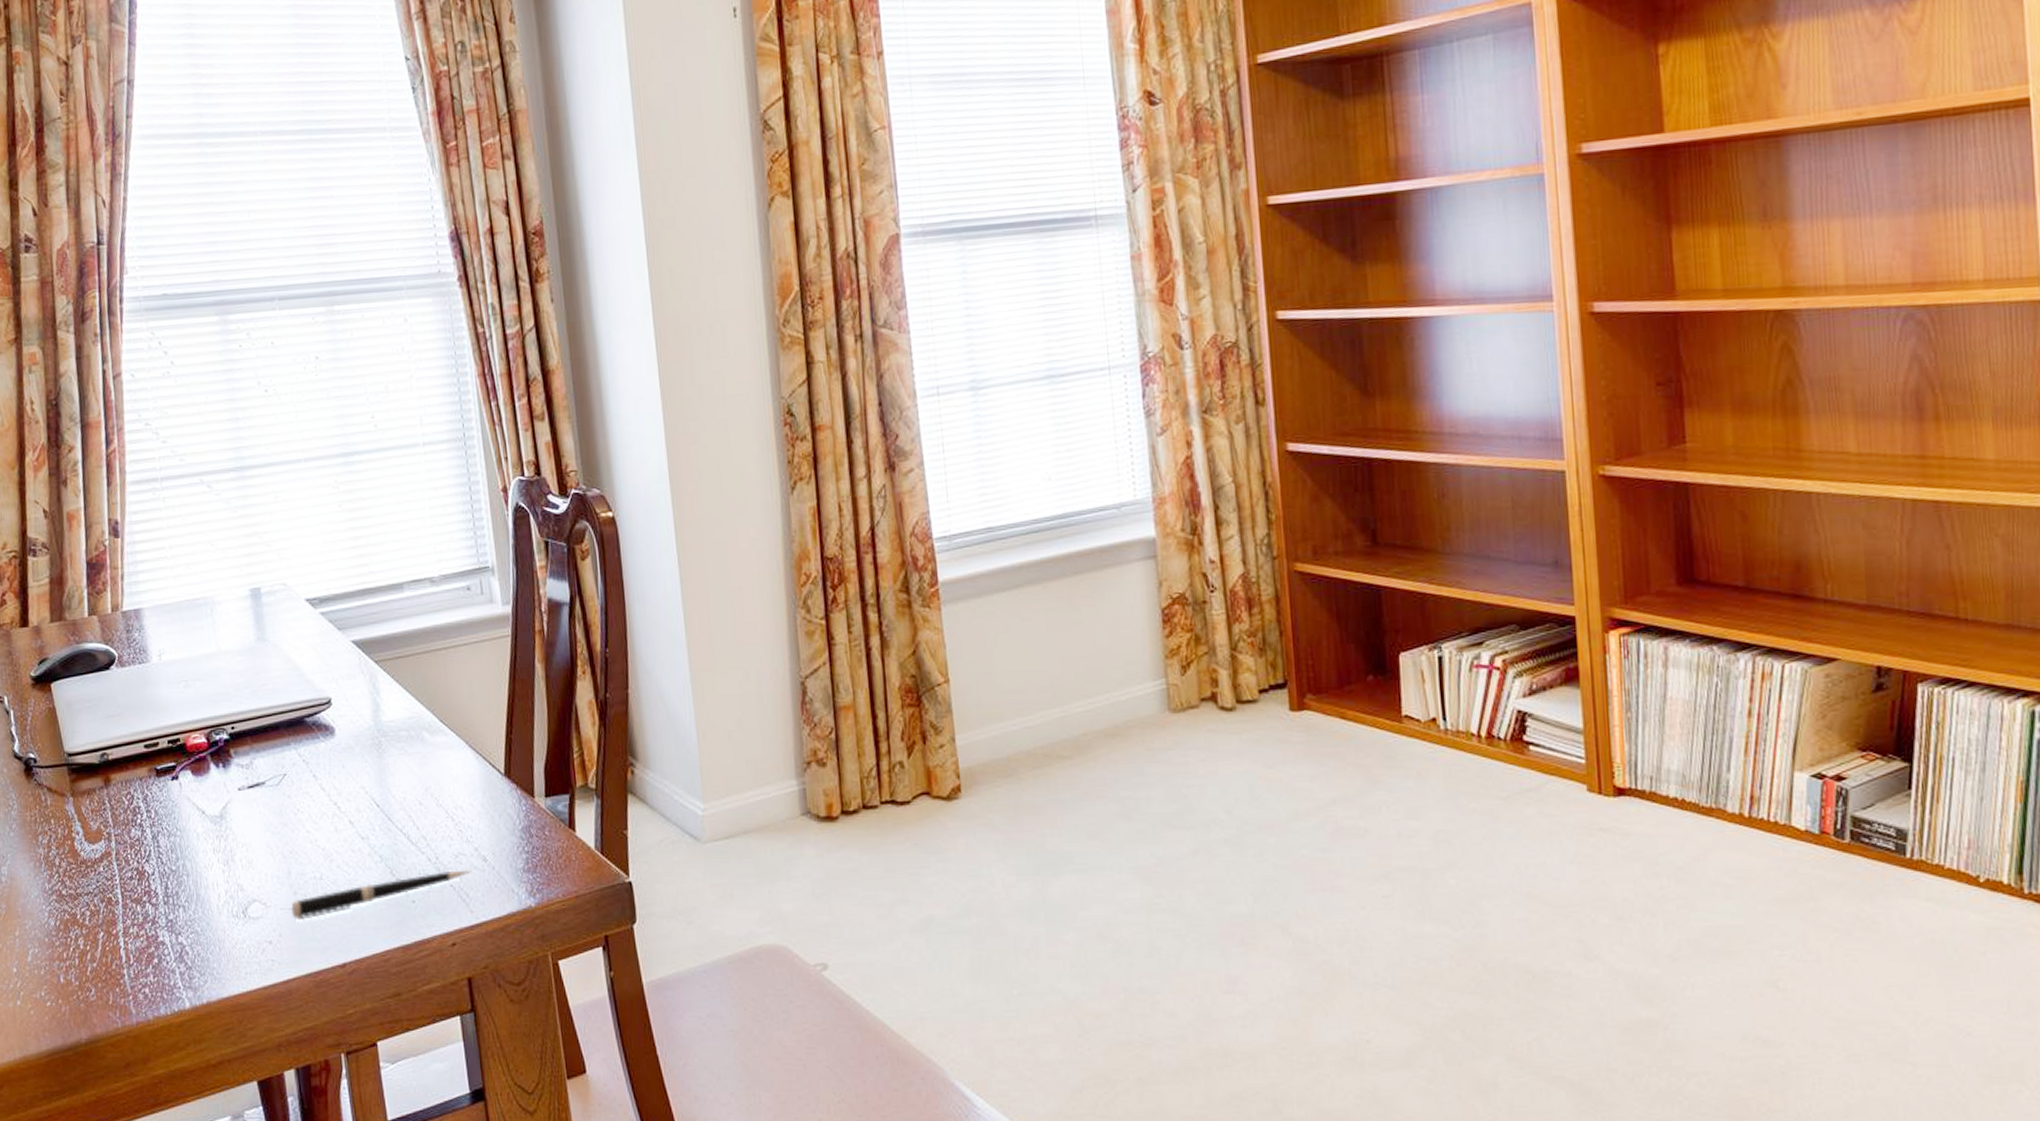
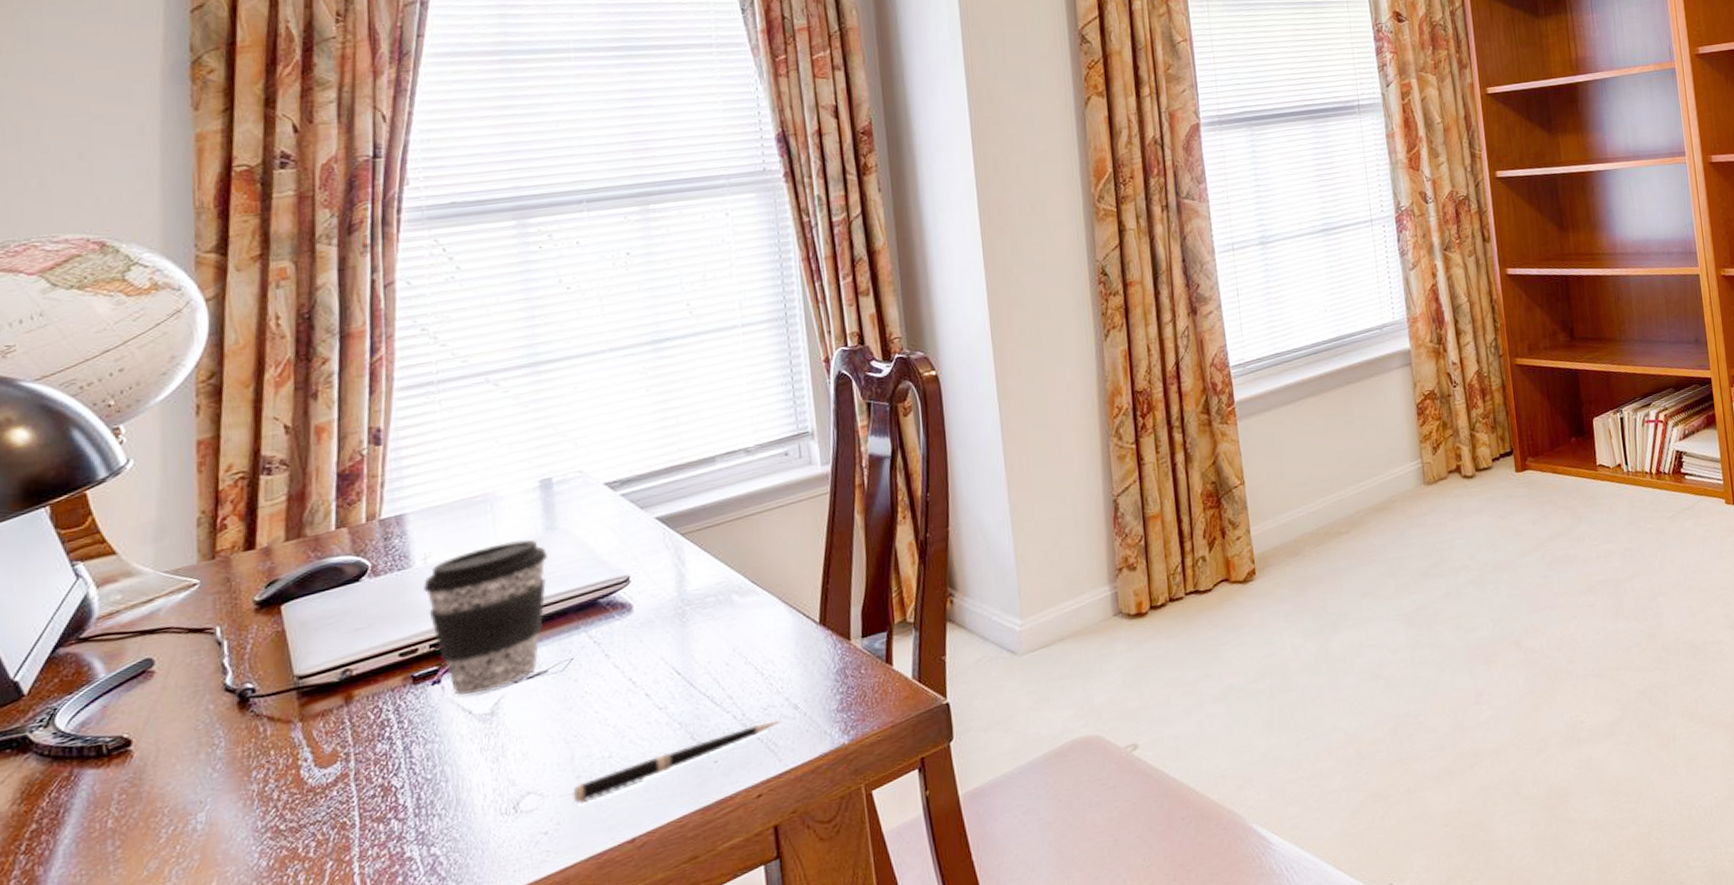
coffee cup: none [160,648,260,795] -> present [424,539,547,696]

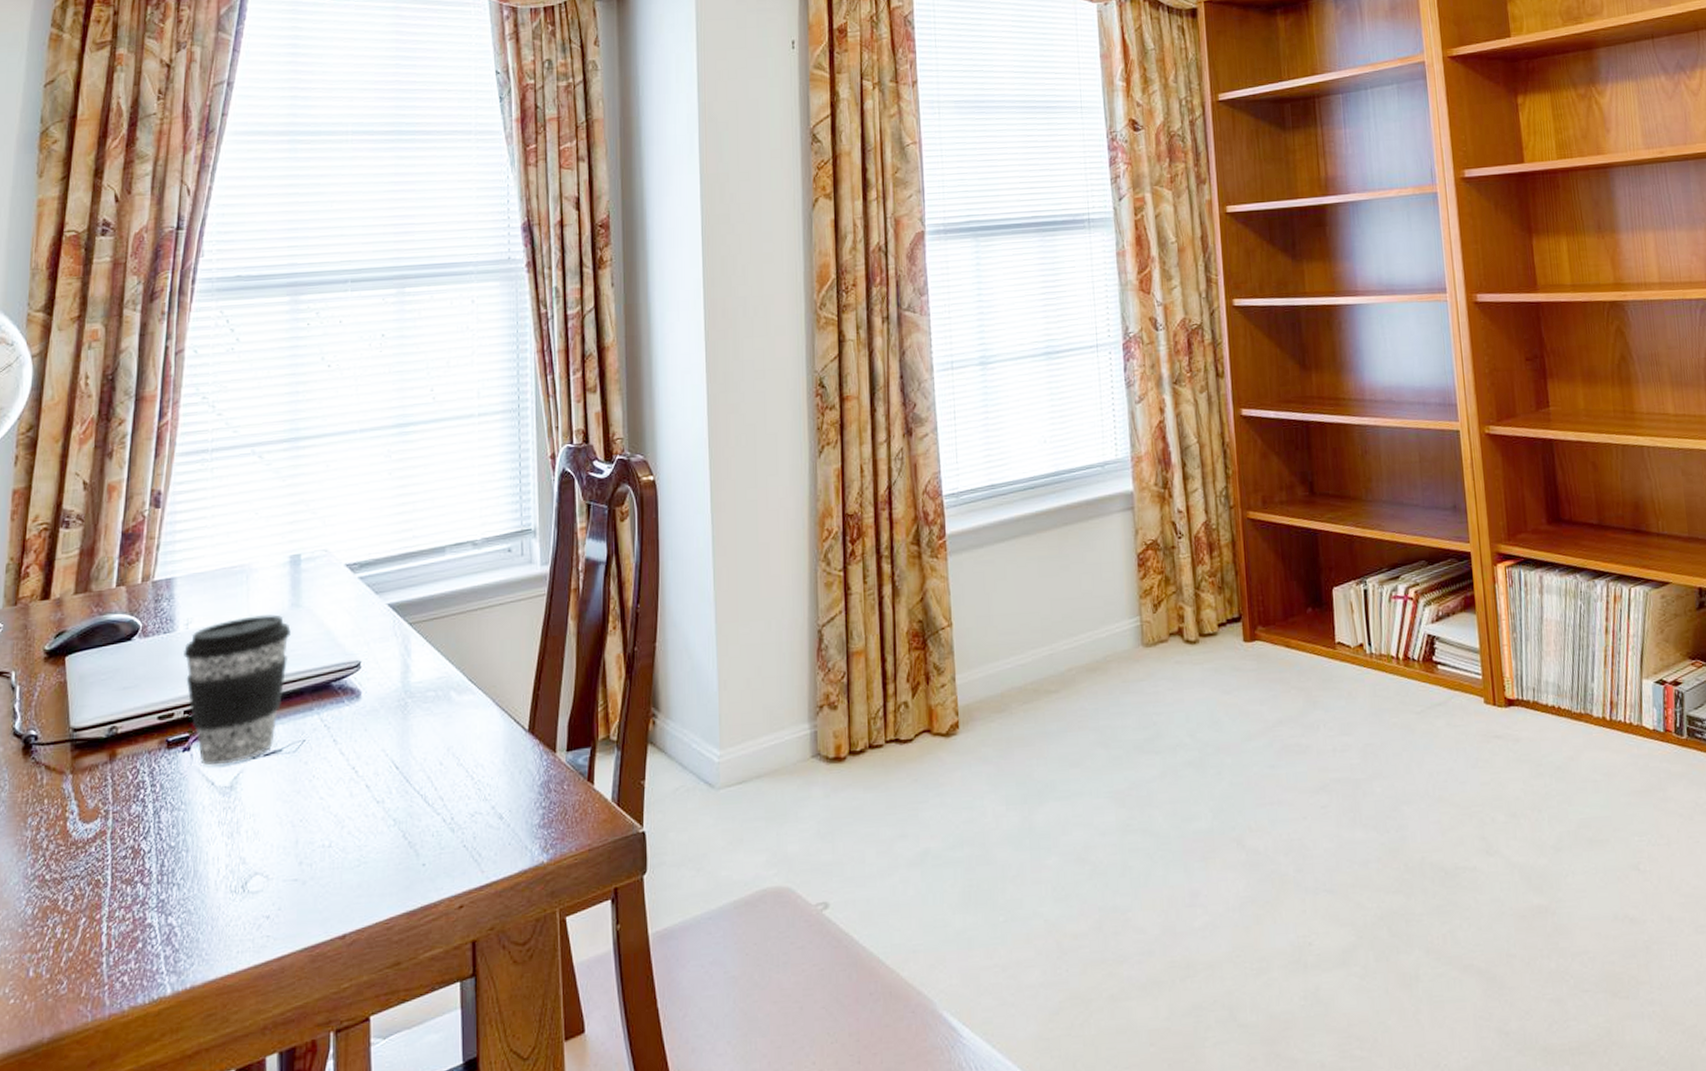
pen: present [573,720,782,805] -> none [294,828,487,893]

